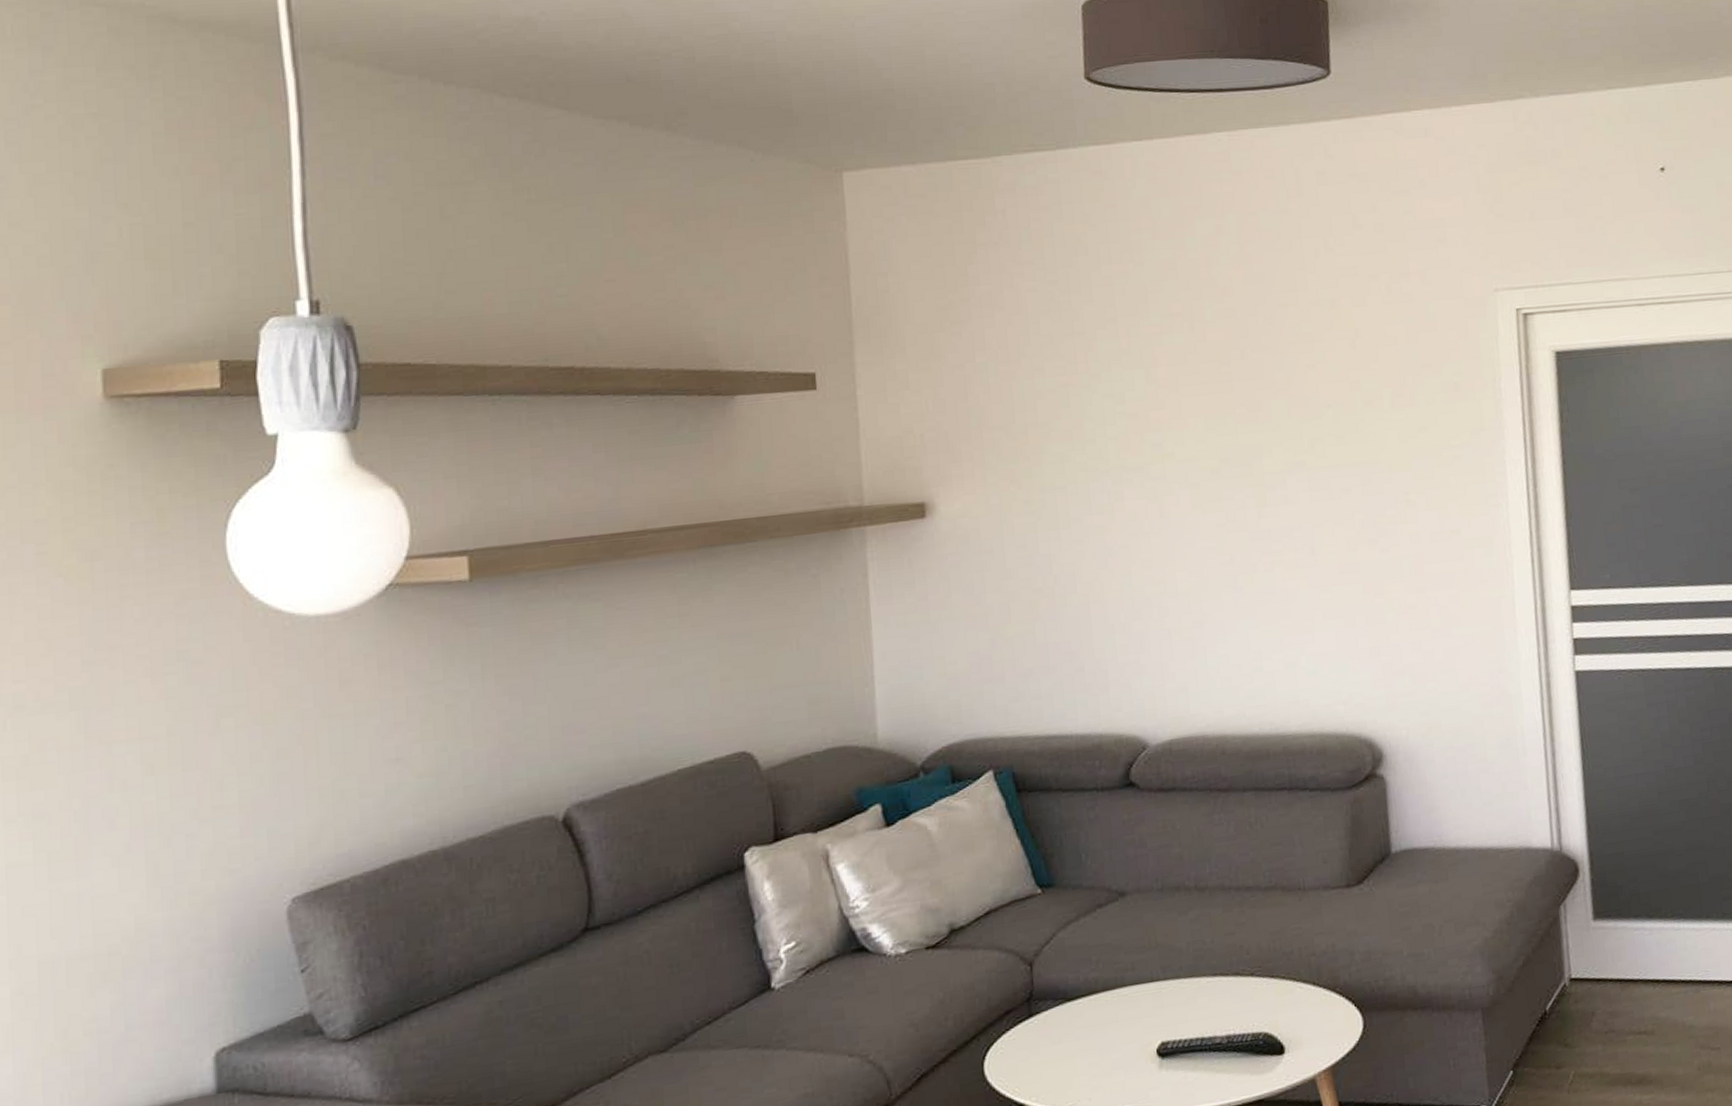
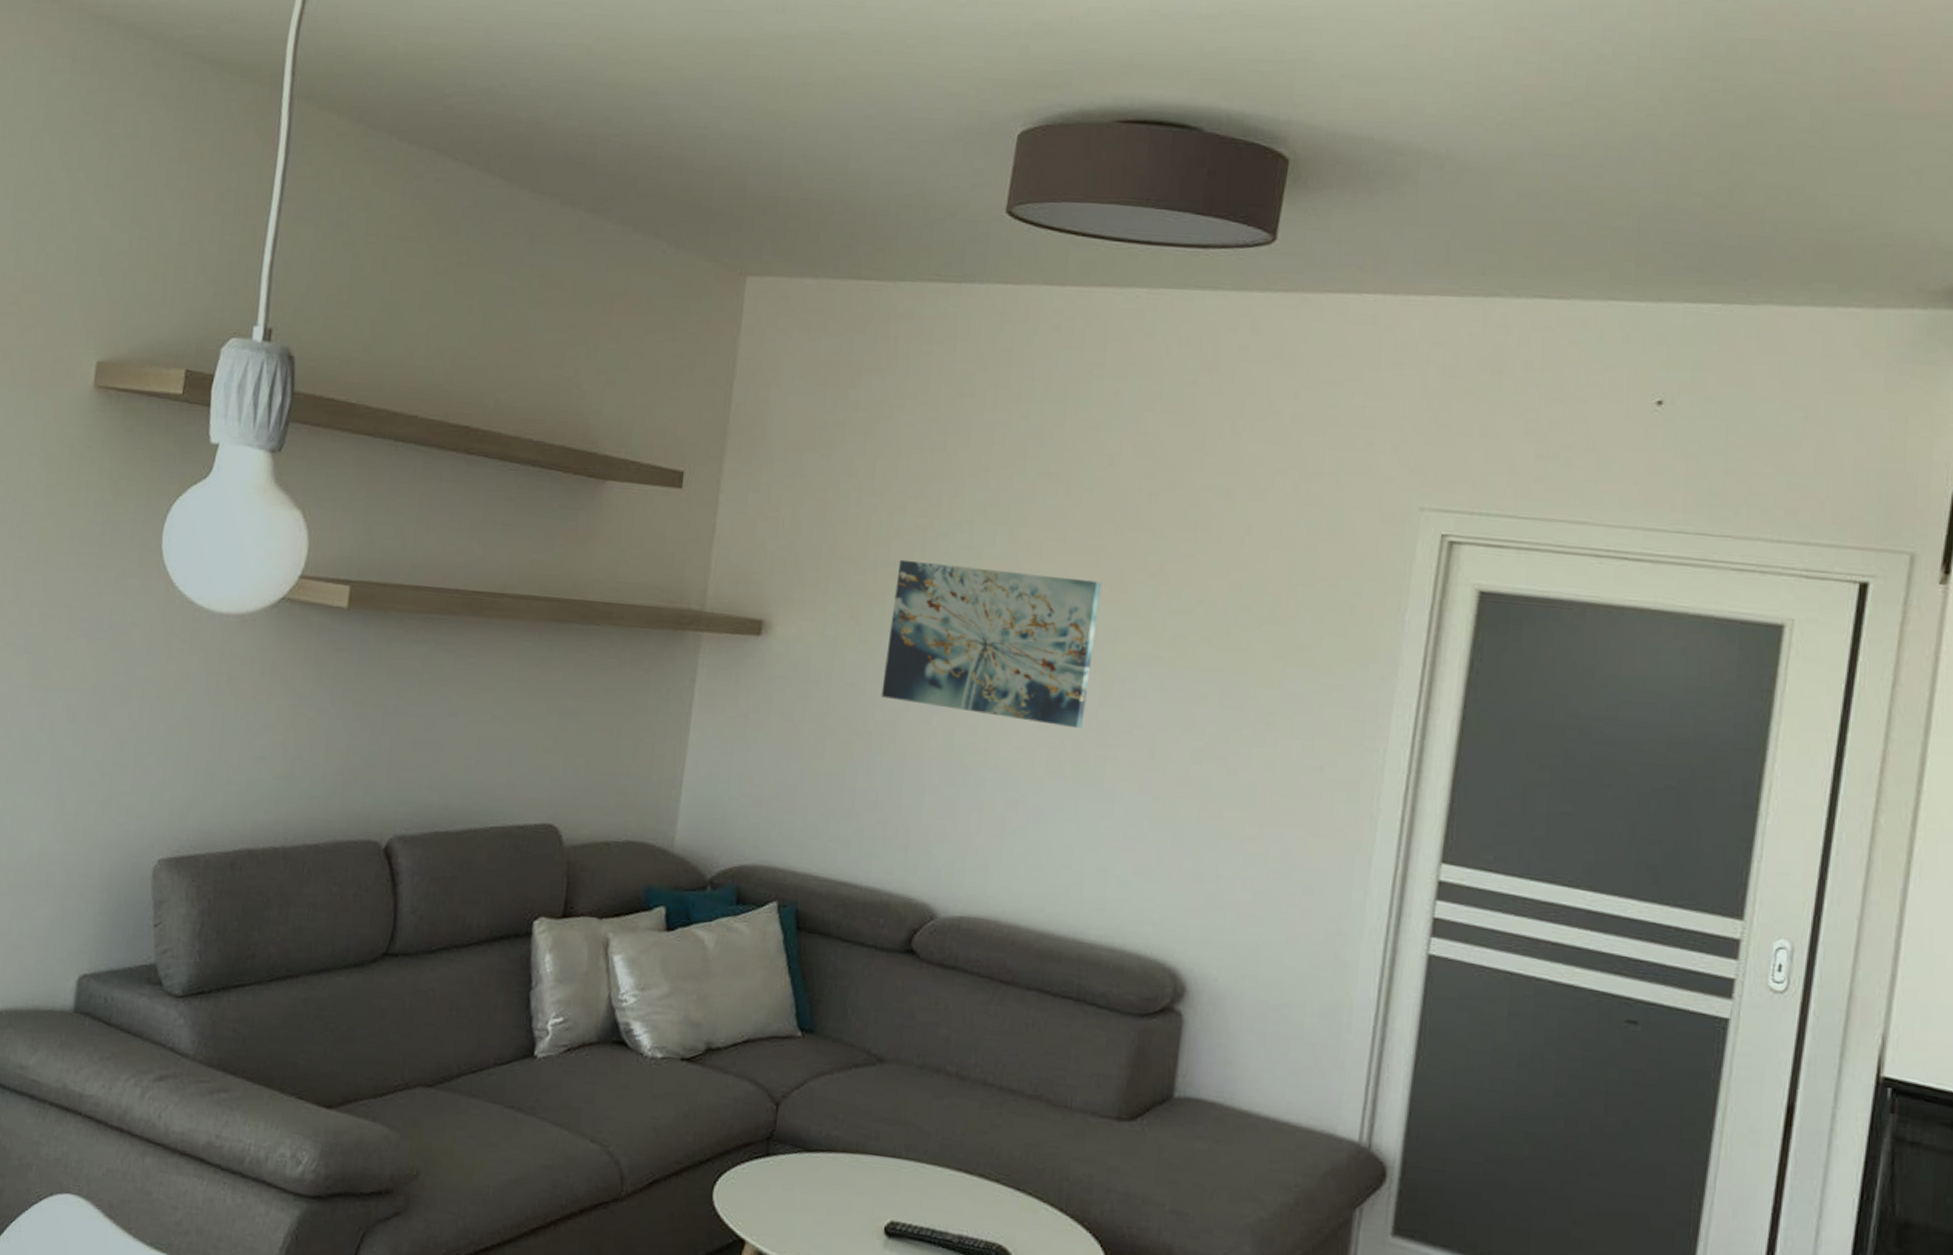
wall art: none [1048,404,1247,552] -> present [881,559,1102,729]

